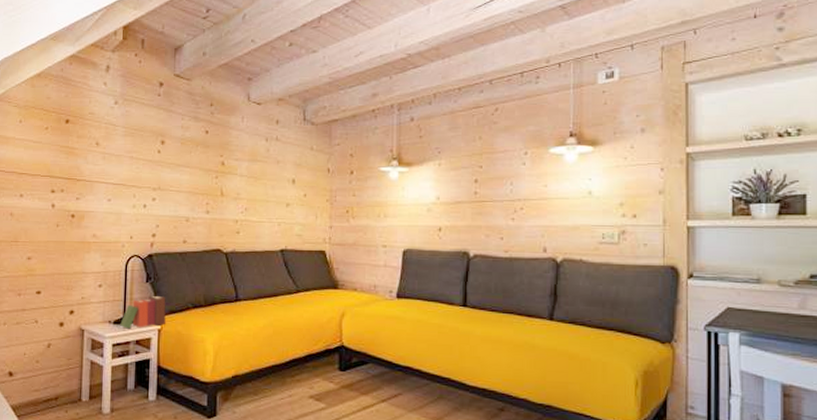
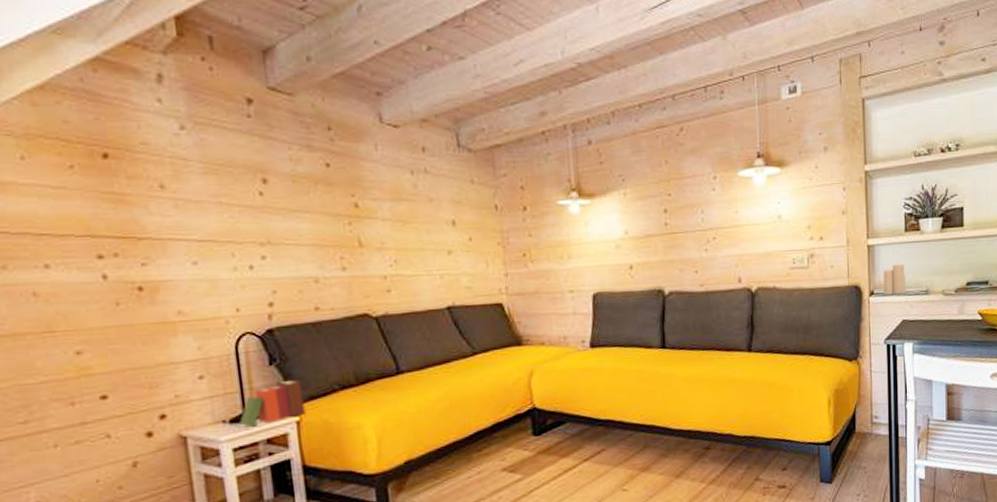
candle: none [702,247,735,280] -> present [881,262,908,295]

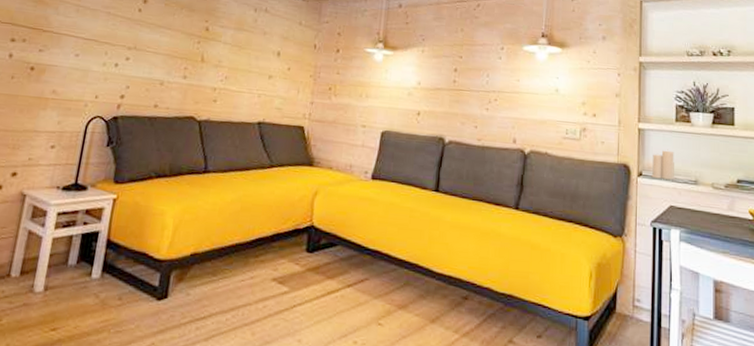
books: present [240,379,305,427] -> none [70,161,127,197]

